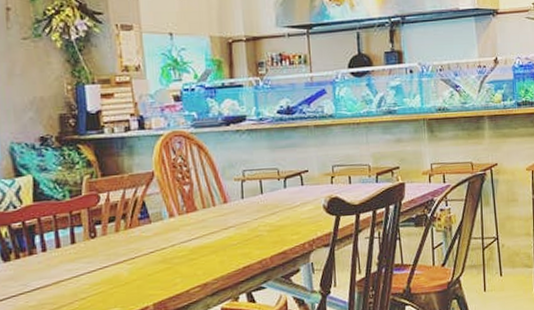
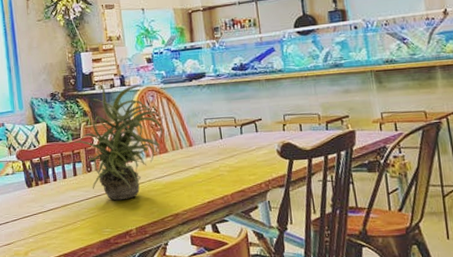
potted plant: none [72,128,191,272] -> present [73,84,163,201]

